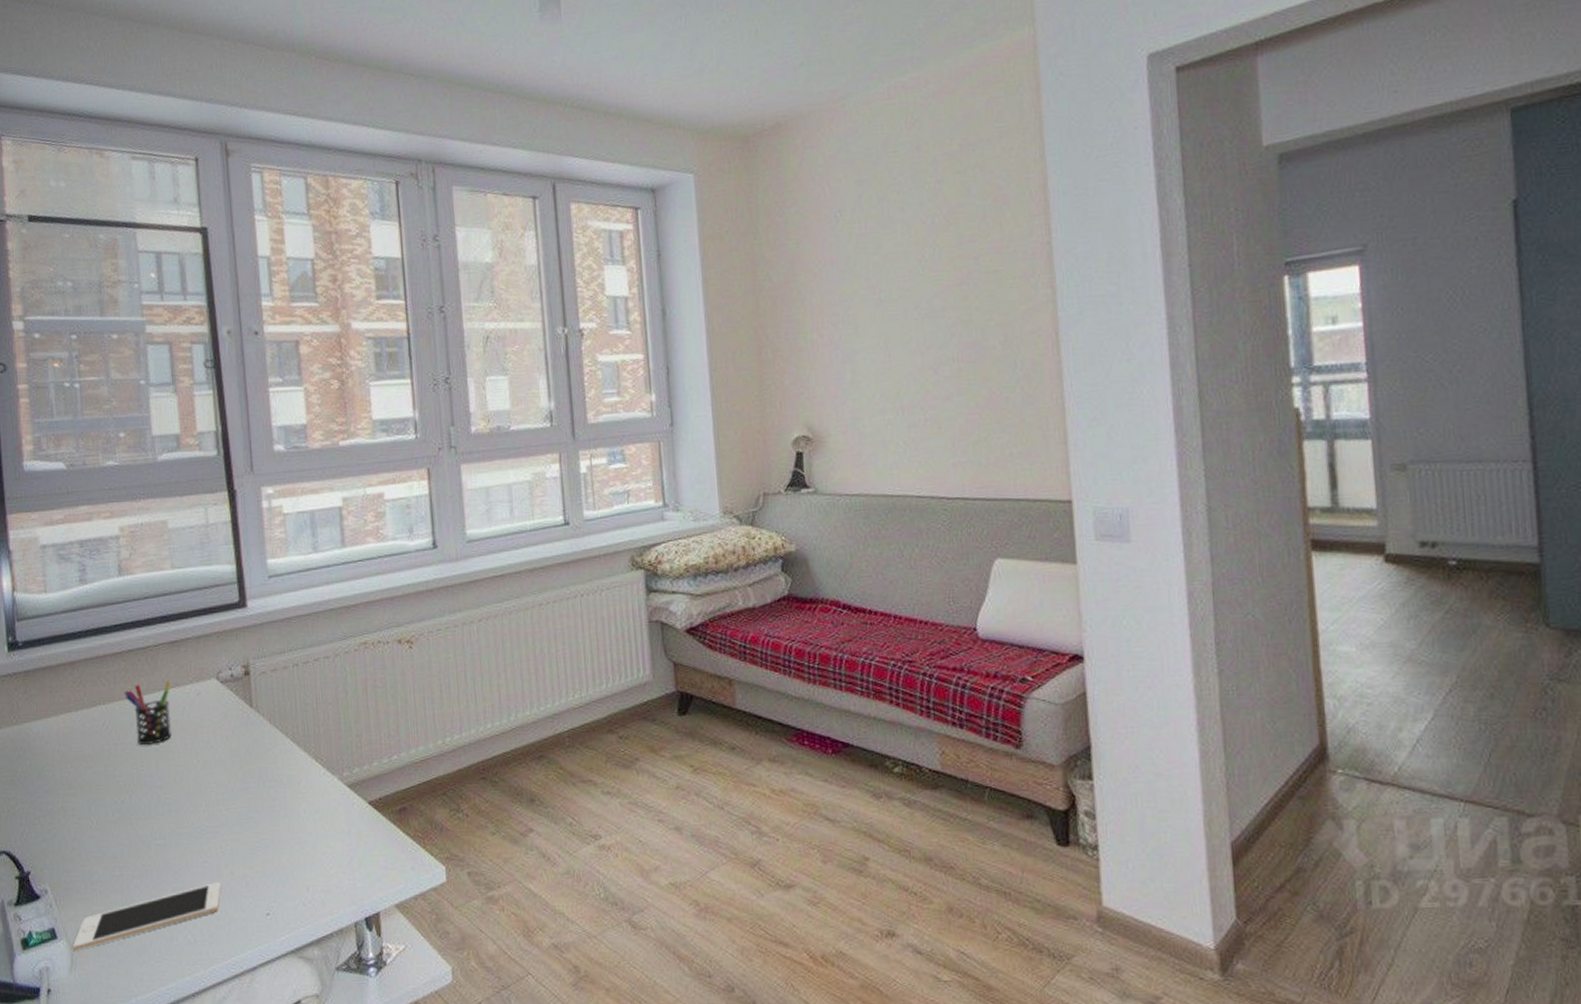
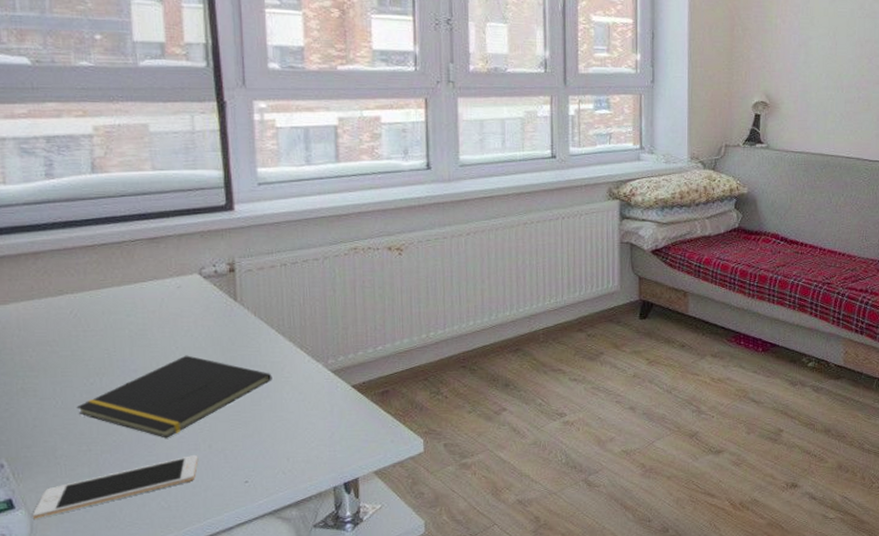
notepad: none [109,769,290,863] -> present [76,355,273,438]
pen holder: present [124,680,171,745] -> none [96,273,149,332]

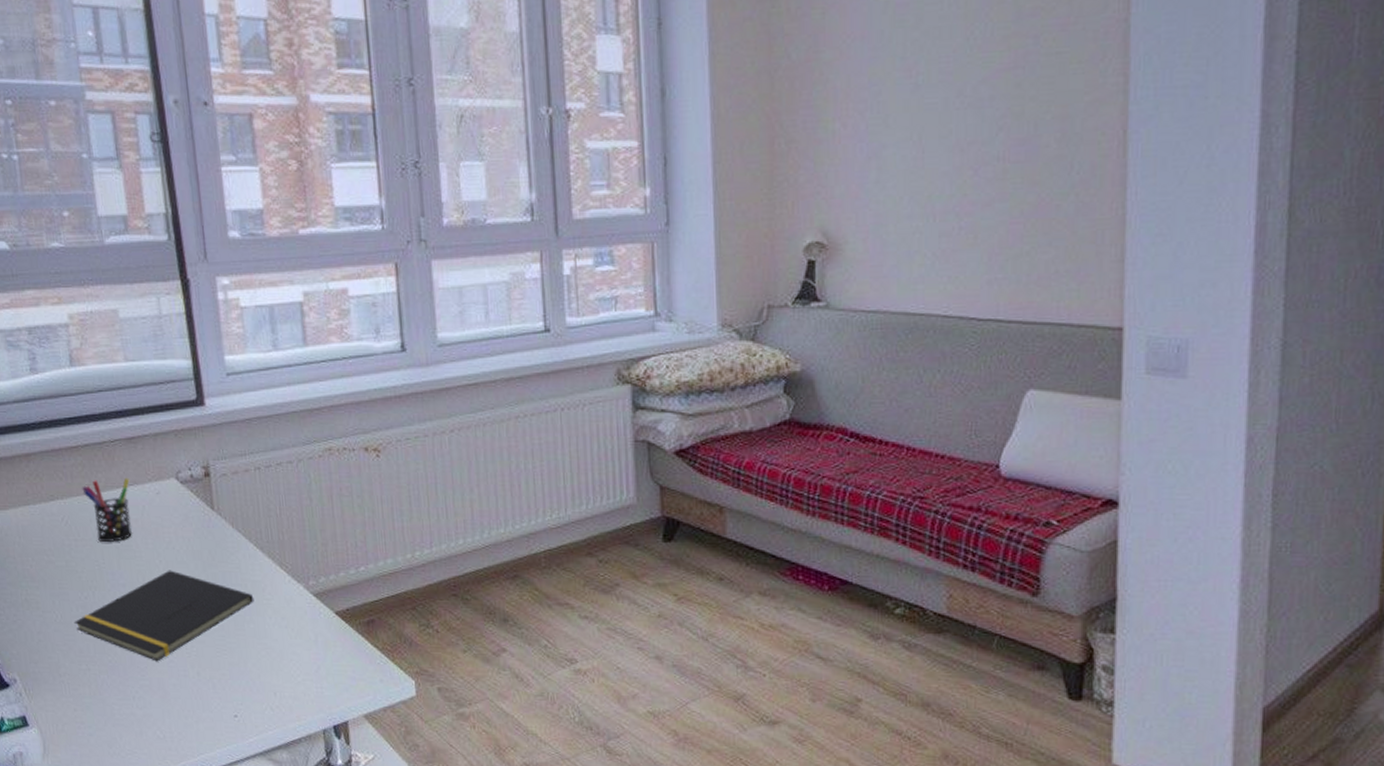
cell phone: present [33,455,199,519] -> none [44,682,188,739]
pen holder: none [96,273,149,332] -> present [82,477,132,542]

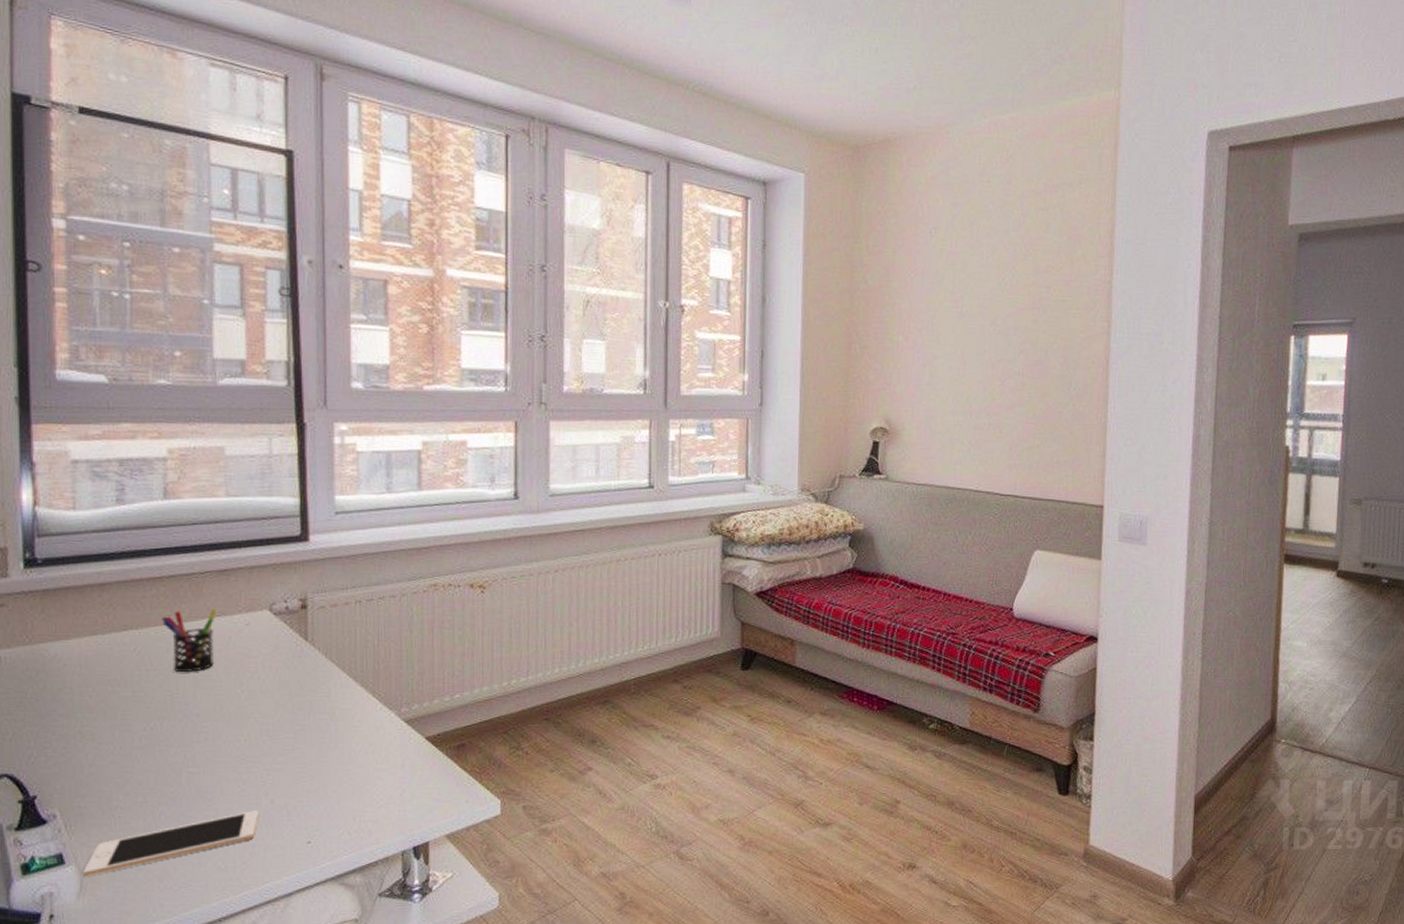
cell phone: none [44,682,188,739] -> present [83,811,259,877]
notepad: present [74,570,254,662] -> none [134,699,341,791]

